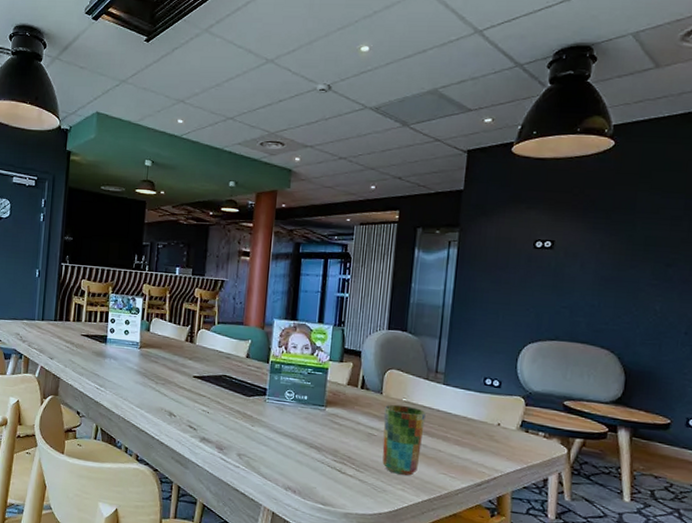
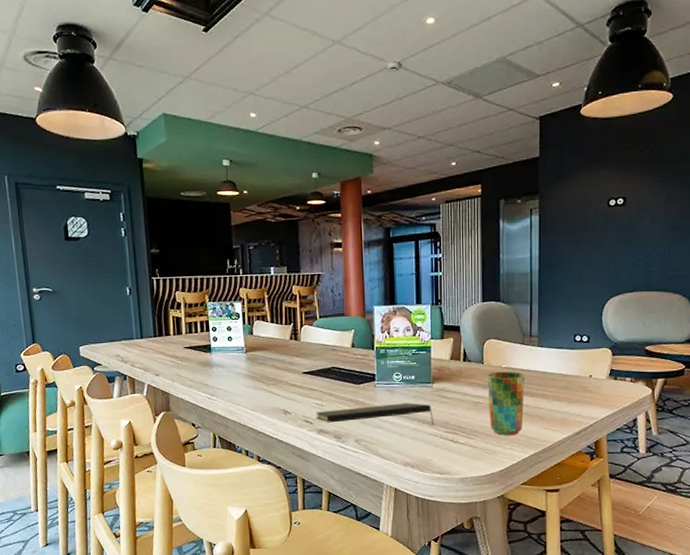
notepad: none [200,418,323,451] -> present [316,403,434,425]

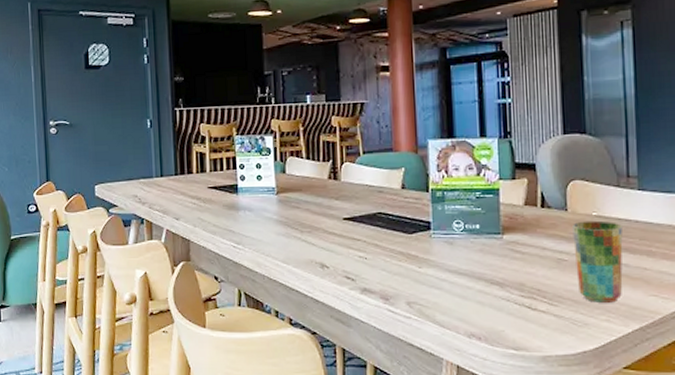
notepad: present [316,403,434,425] -> none [359,258,506,287]

